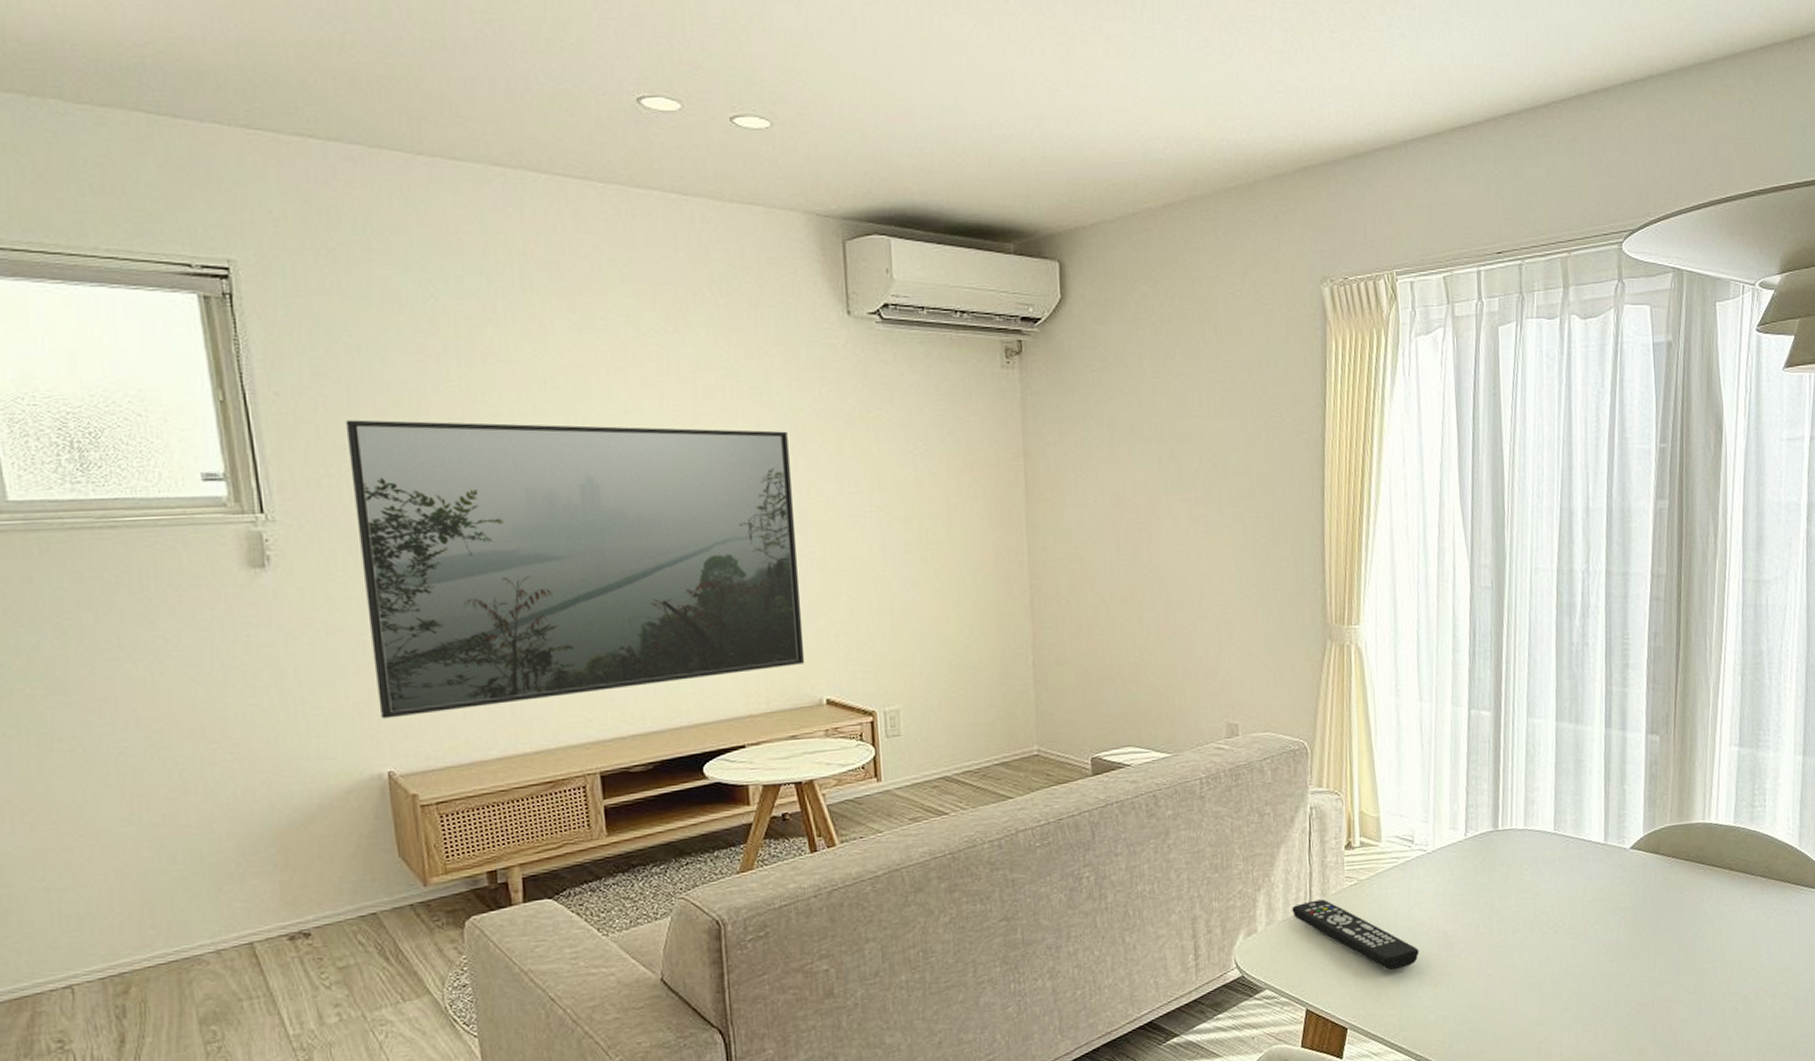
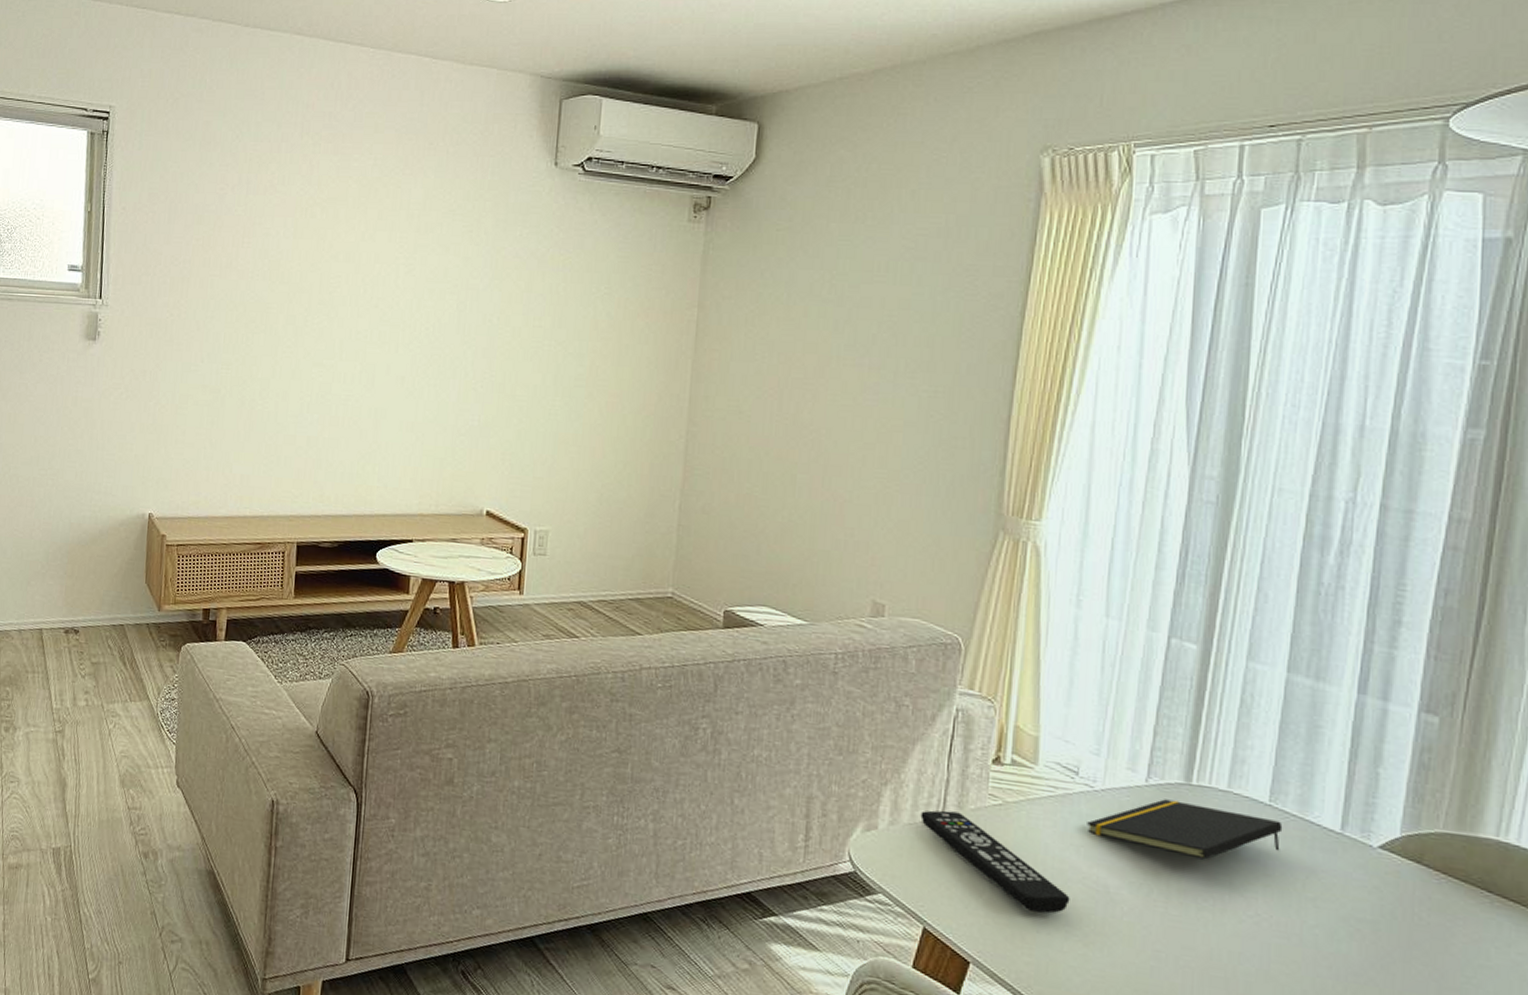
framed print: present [345,419,805,719] -> none [151,232,488,476]
notepad: none [1425,844,1566,892] -> present [1087,799,1283,860]

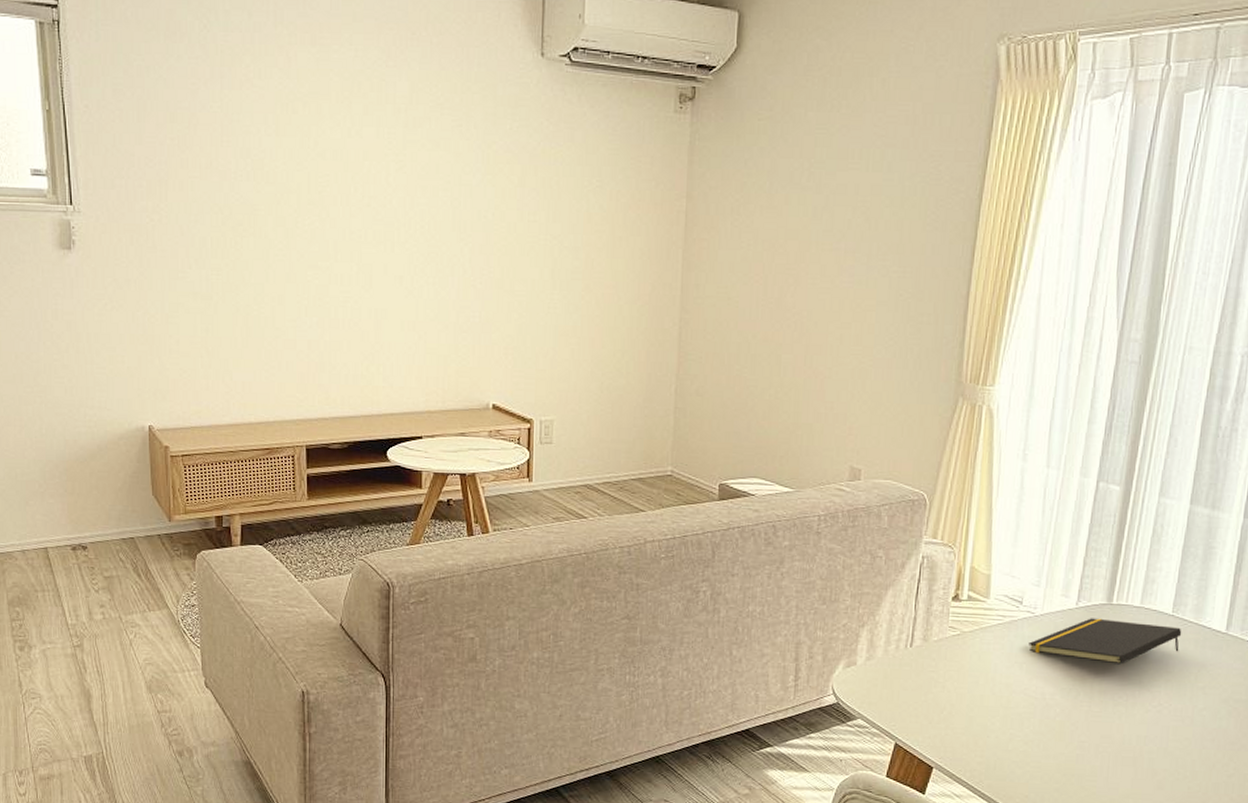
remote control: present [920,810,1070,914] -> none [892,644,1014,721]

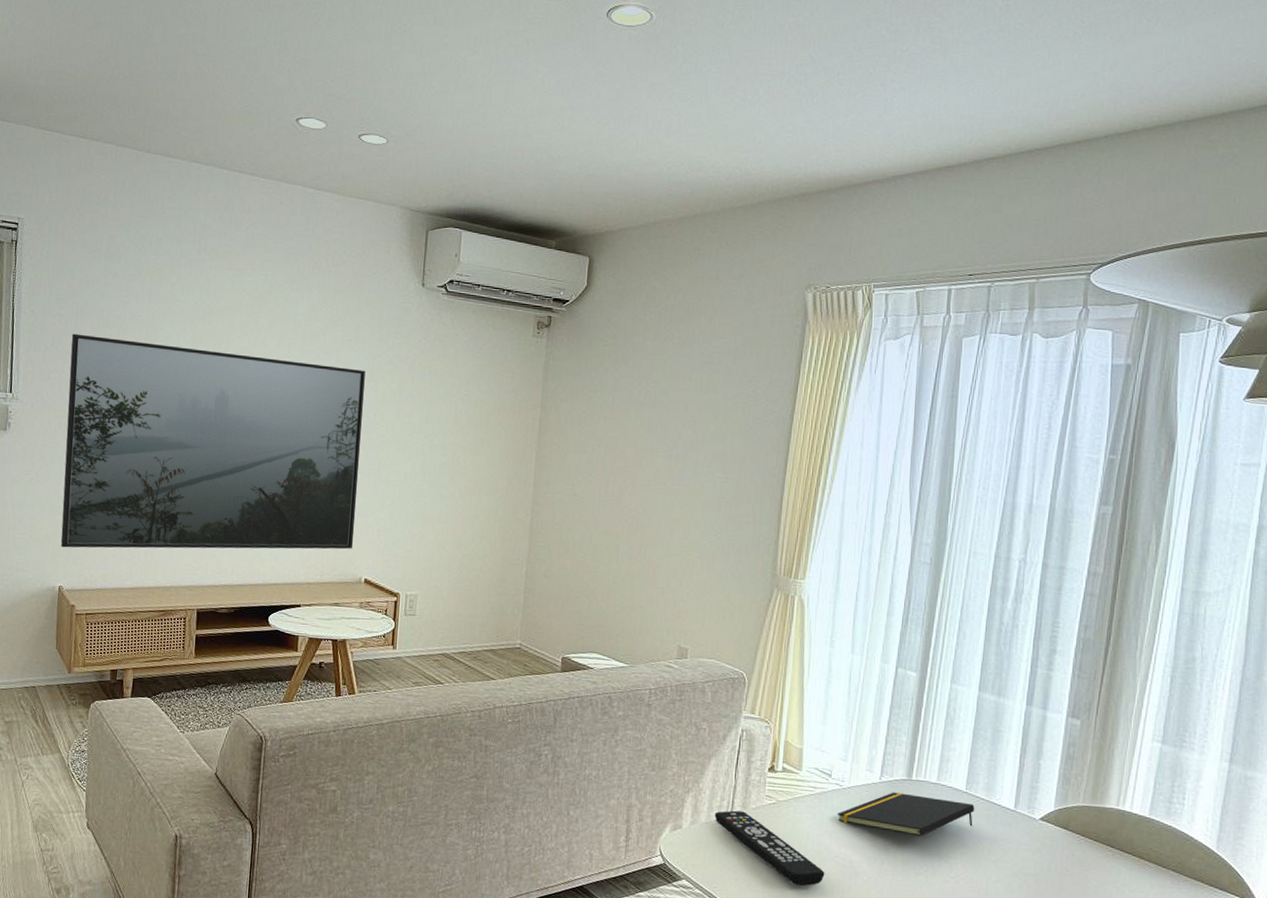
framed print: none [135,131,480,382] -> present [60,334,365,550]
remote control: none [892,644,1014,721] -> present [714,810,825,886]

